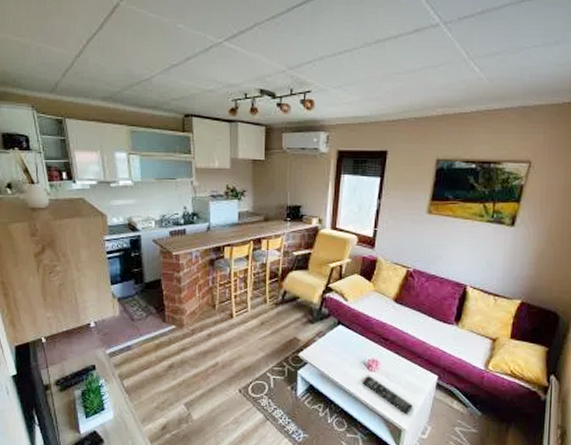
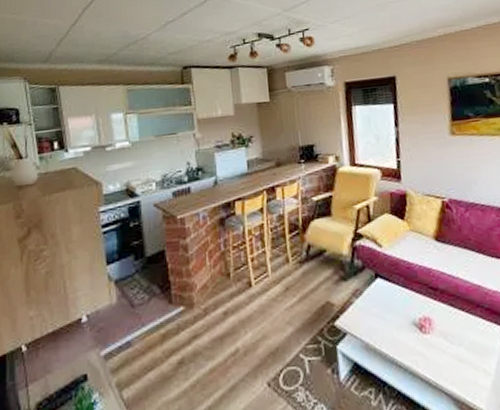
remote control: present [361,375,413,415] -> none [416,339,486,389]

